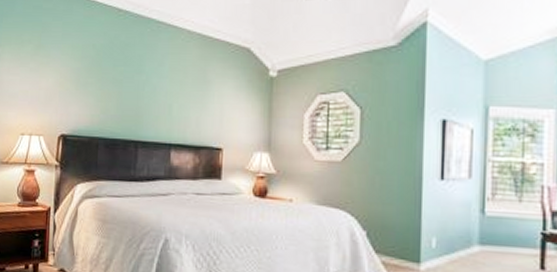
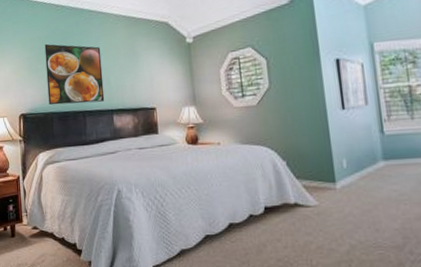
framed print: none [95,54,166,133] -> present [44,43,105,106]

